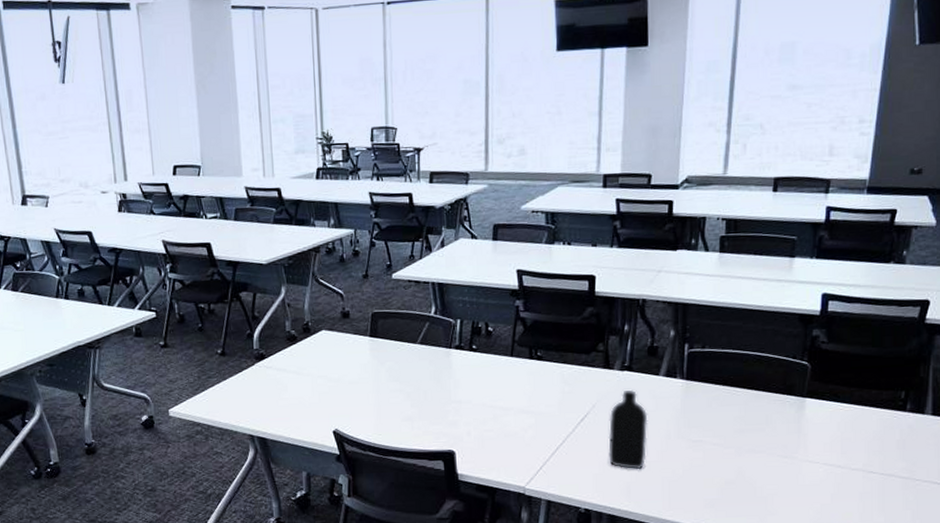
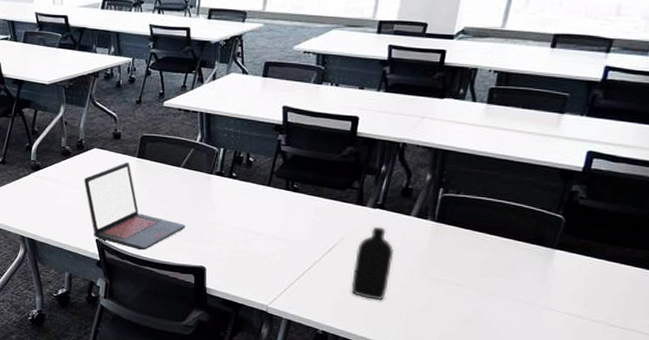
laptop: none [314,342,429,439] -> present [84,162,186,251]

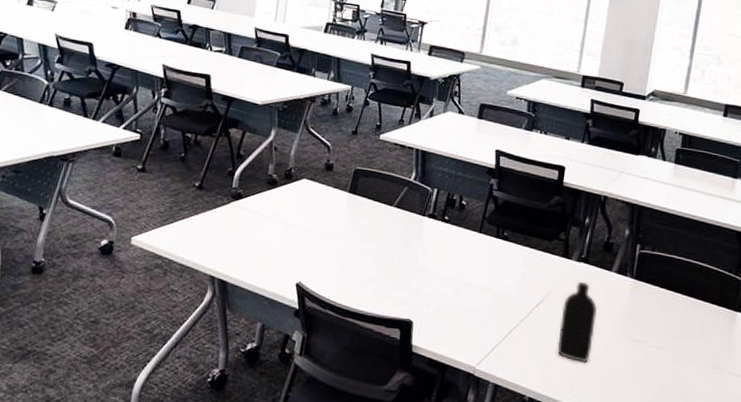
laptop: present [84,162,186,251] -> none [289,196,394,299]

